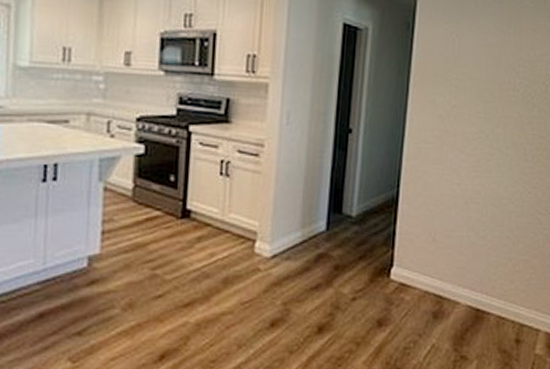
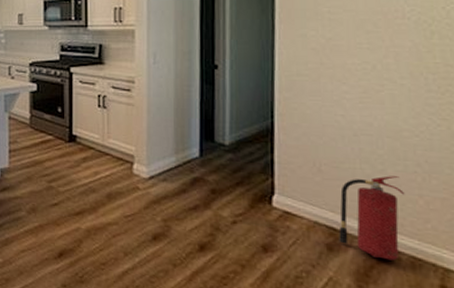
fire extinguisher: none [443,242,499,322] -> present [338,176,405,261]

